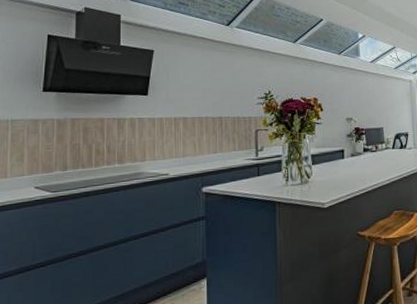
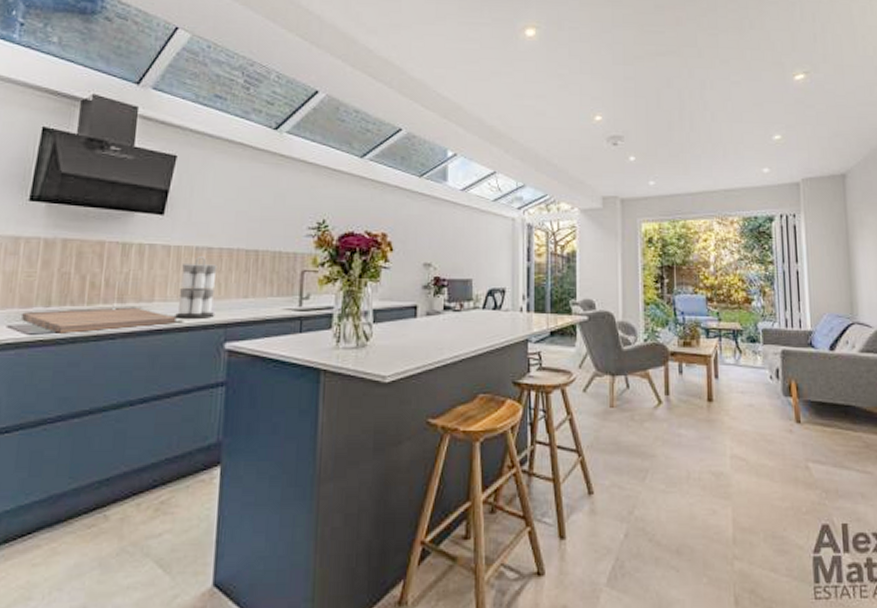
cutting board: none [45,166,164,190] -> present [21,307,177,333]
spice rack: none [163,125,192,173] -> present [175,257,217,320]

